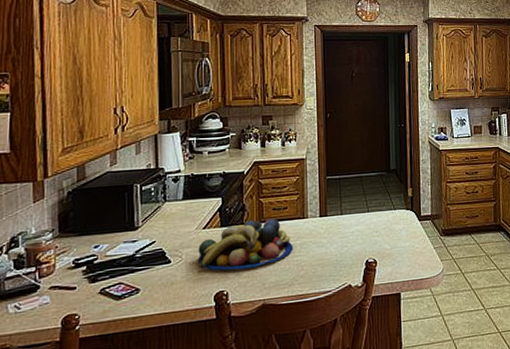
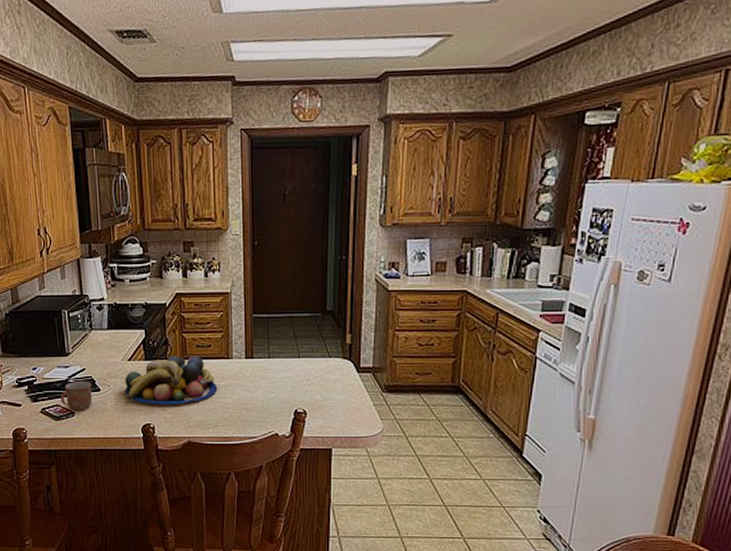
mug: none [125,254,161,287] -> present [61,382,93,410]

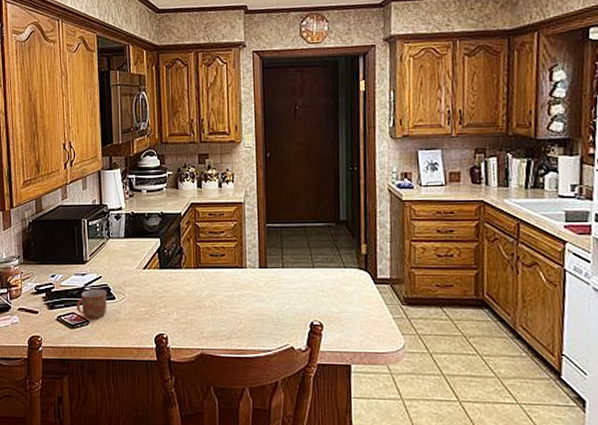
fruit bowl: present [124,355,218,405] -> none [138,264,232,315]

